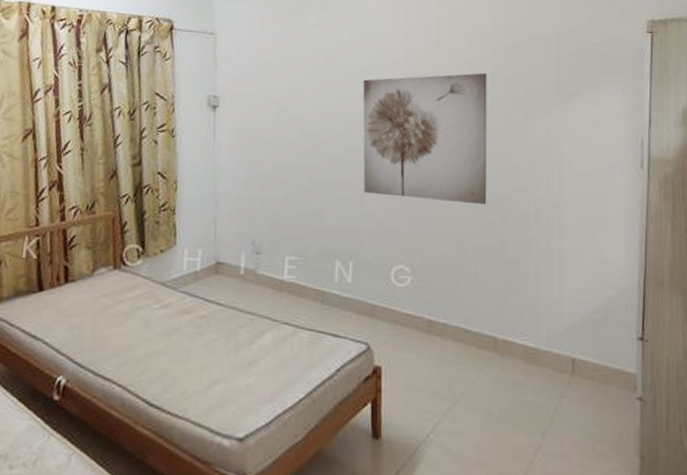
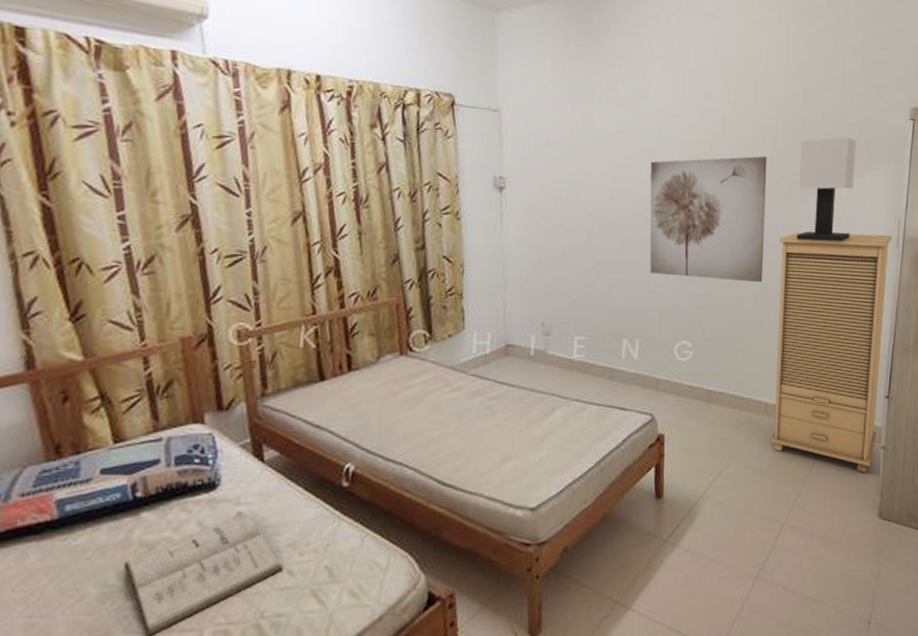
cabinet: none [502,151,635,428] -> present [771,232,893,473]
table lamp: none [523,52,587,163] -> present [796,137,856,242]

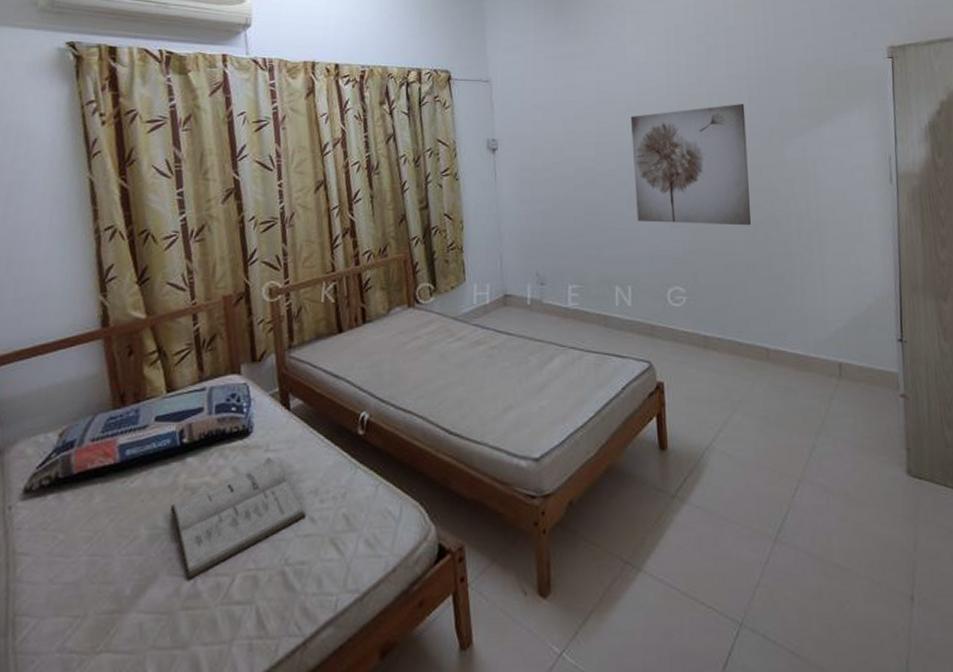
cabinet: present [771,232,893,473] -> none [764,171,894,424]
table lamp: present [796,137,856,242] -> none [776,80,839,182]

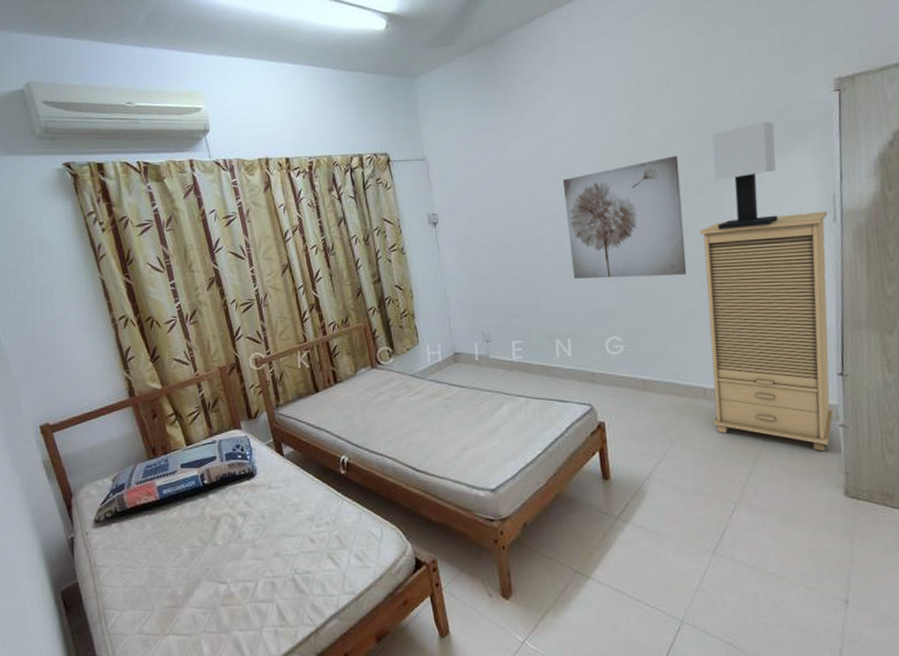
book: present [171,457,307,580] -> none [203,493,307,584]
cabinet: none [764,171,894,424] -> present [699,211,833,452]
table lamp: none [776,80,839,182] -> present [711,122,778,230]

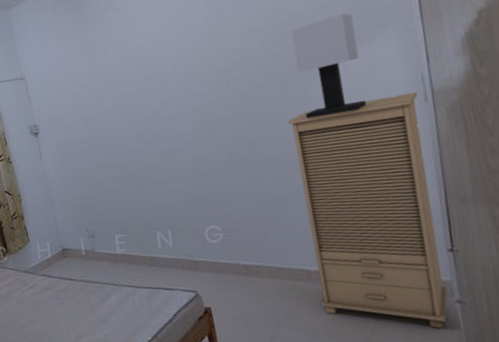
wall art: present [562,156,687,279] -> none [150,54,279,174]

